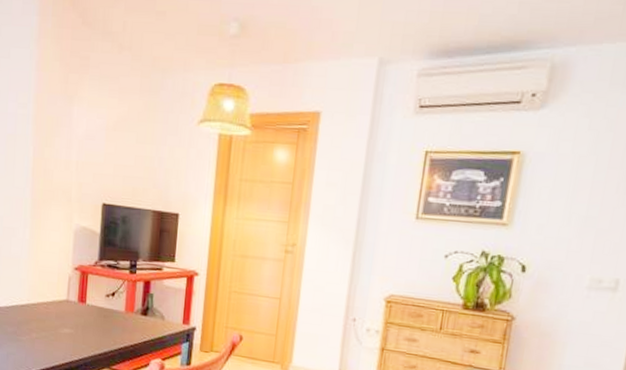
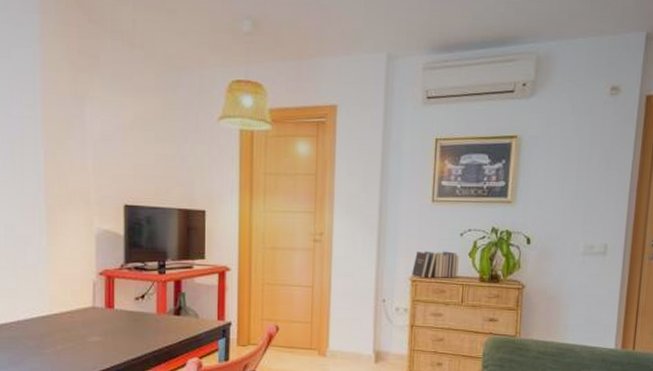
books: none [387,270,442,303] -> present [412,250,459,279]

